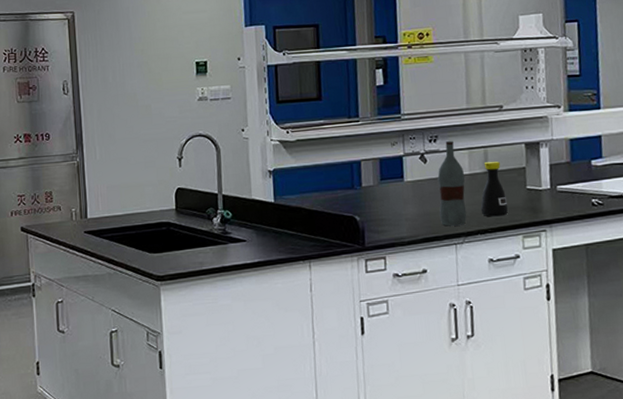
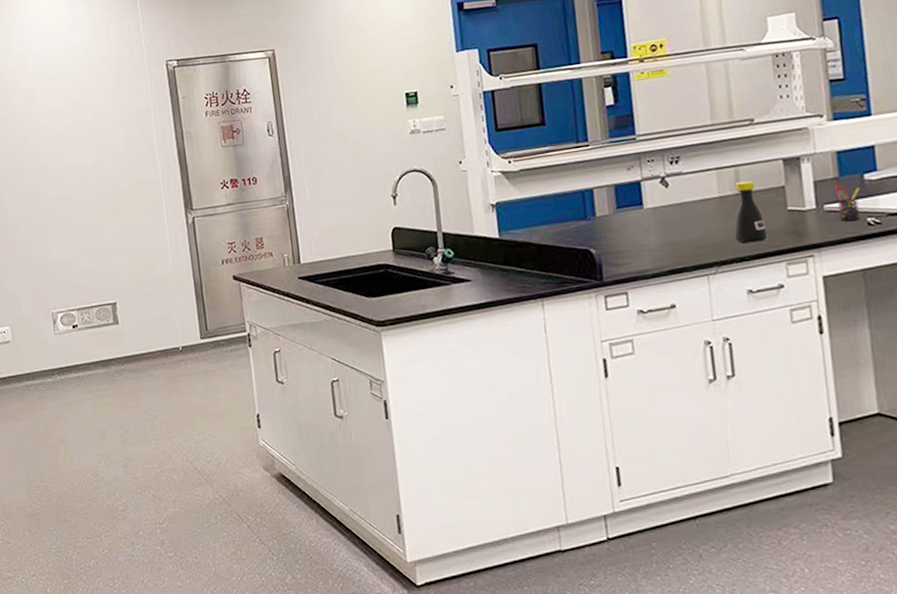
bottle: present [437,141,467,226] -> none [682,161,719,256]
pen holder: none [566,168,588,201] -> present [835,185,860,221]

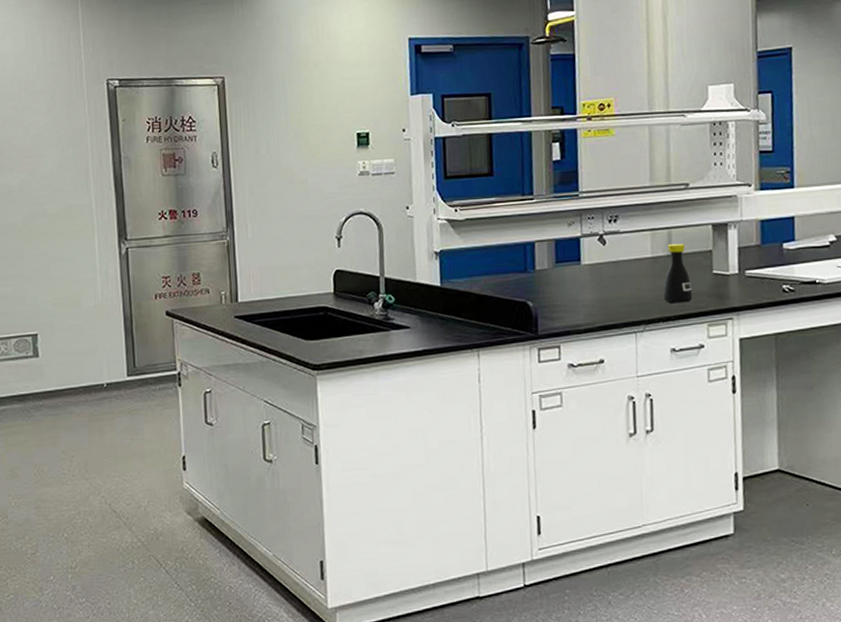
pen holder: present [835,185,860,221] -> none [756,252,779,287]

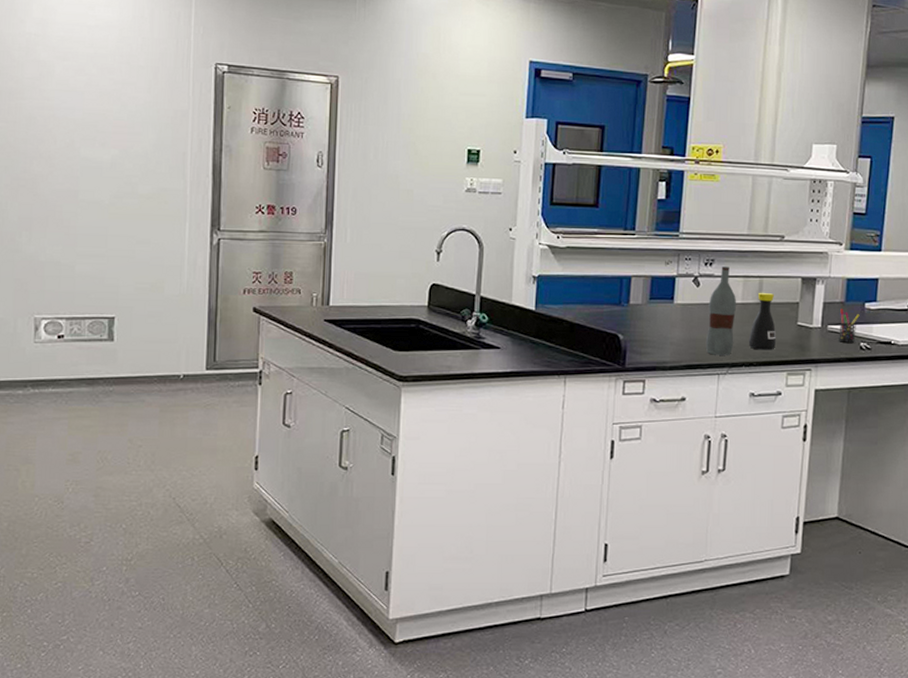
bottle: none [617,221,648,313] -> present [706,266,737,355]
pen holder: none [756,252,779,287] -> present [839,309,860,343]

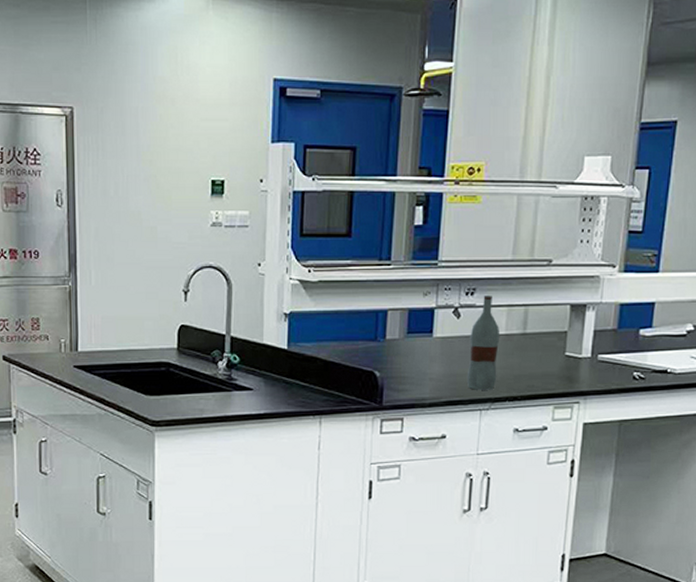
bottle: present [748,292,777,350] -> none [512,321,543,383]
pen holder: present [839,309,860,343] -> none [610,337,634,373]

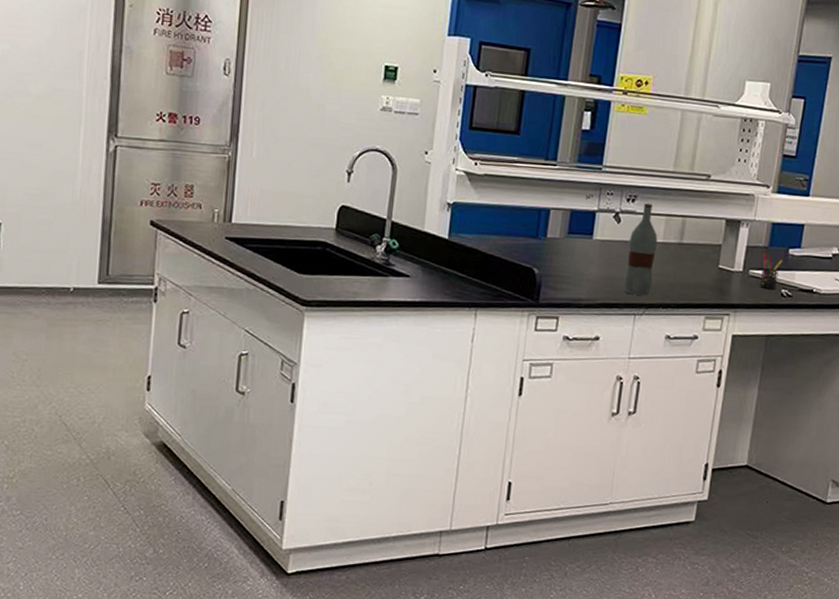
pen holder: none [610,337,634,373] -> present [760,253,783,289]

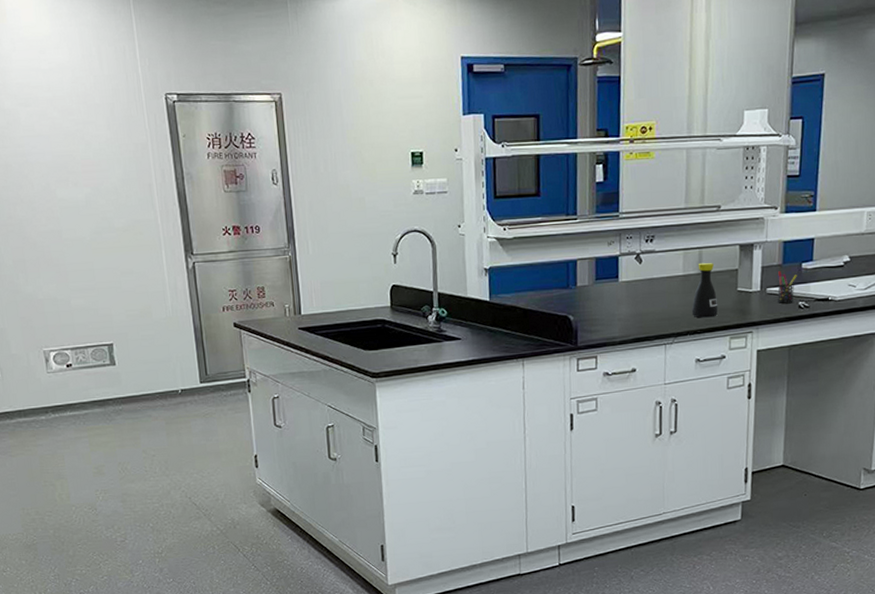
bottle: present [623,203,658,296] -> none [651,241,679,327]
bottle: none [667,232,696,293] -> present [691,262,718,318]

